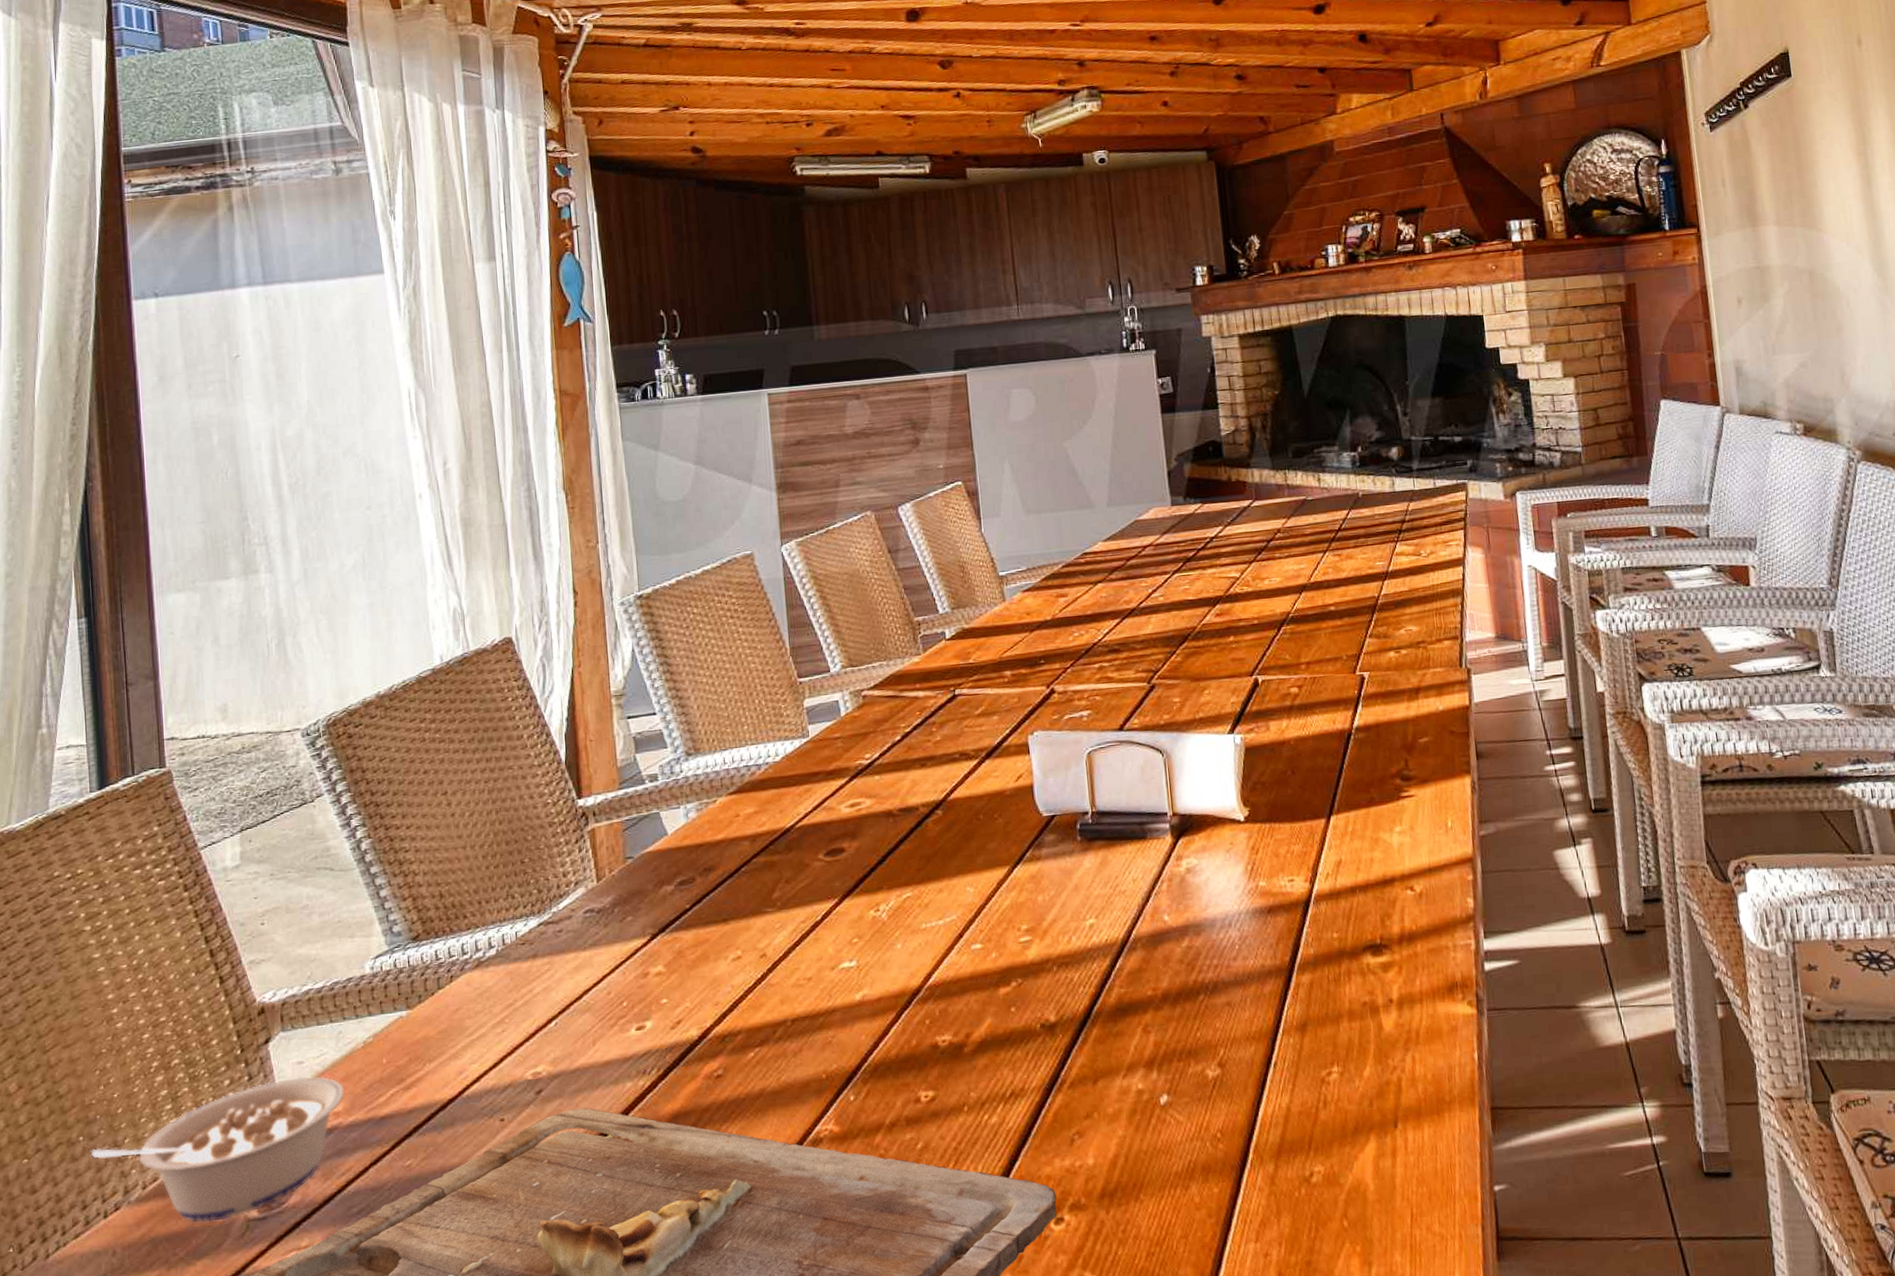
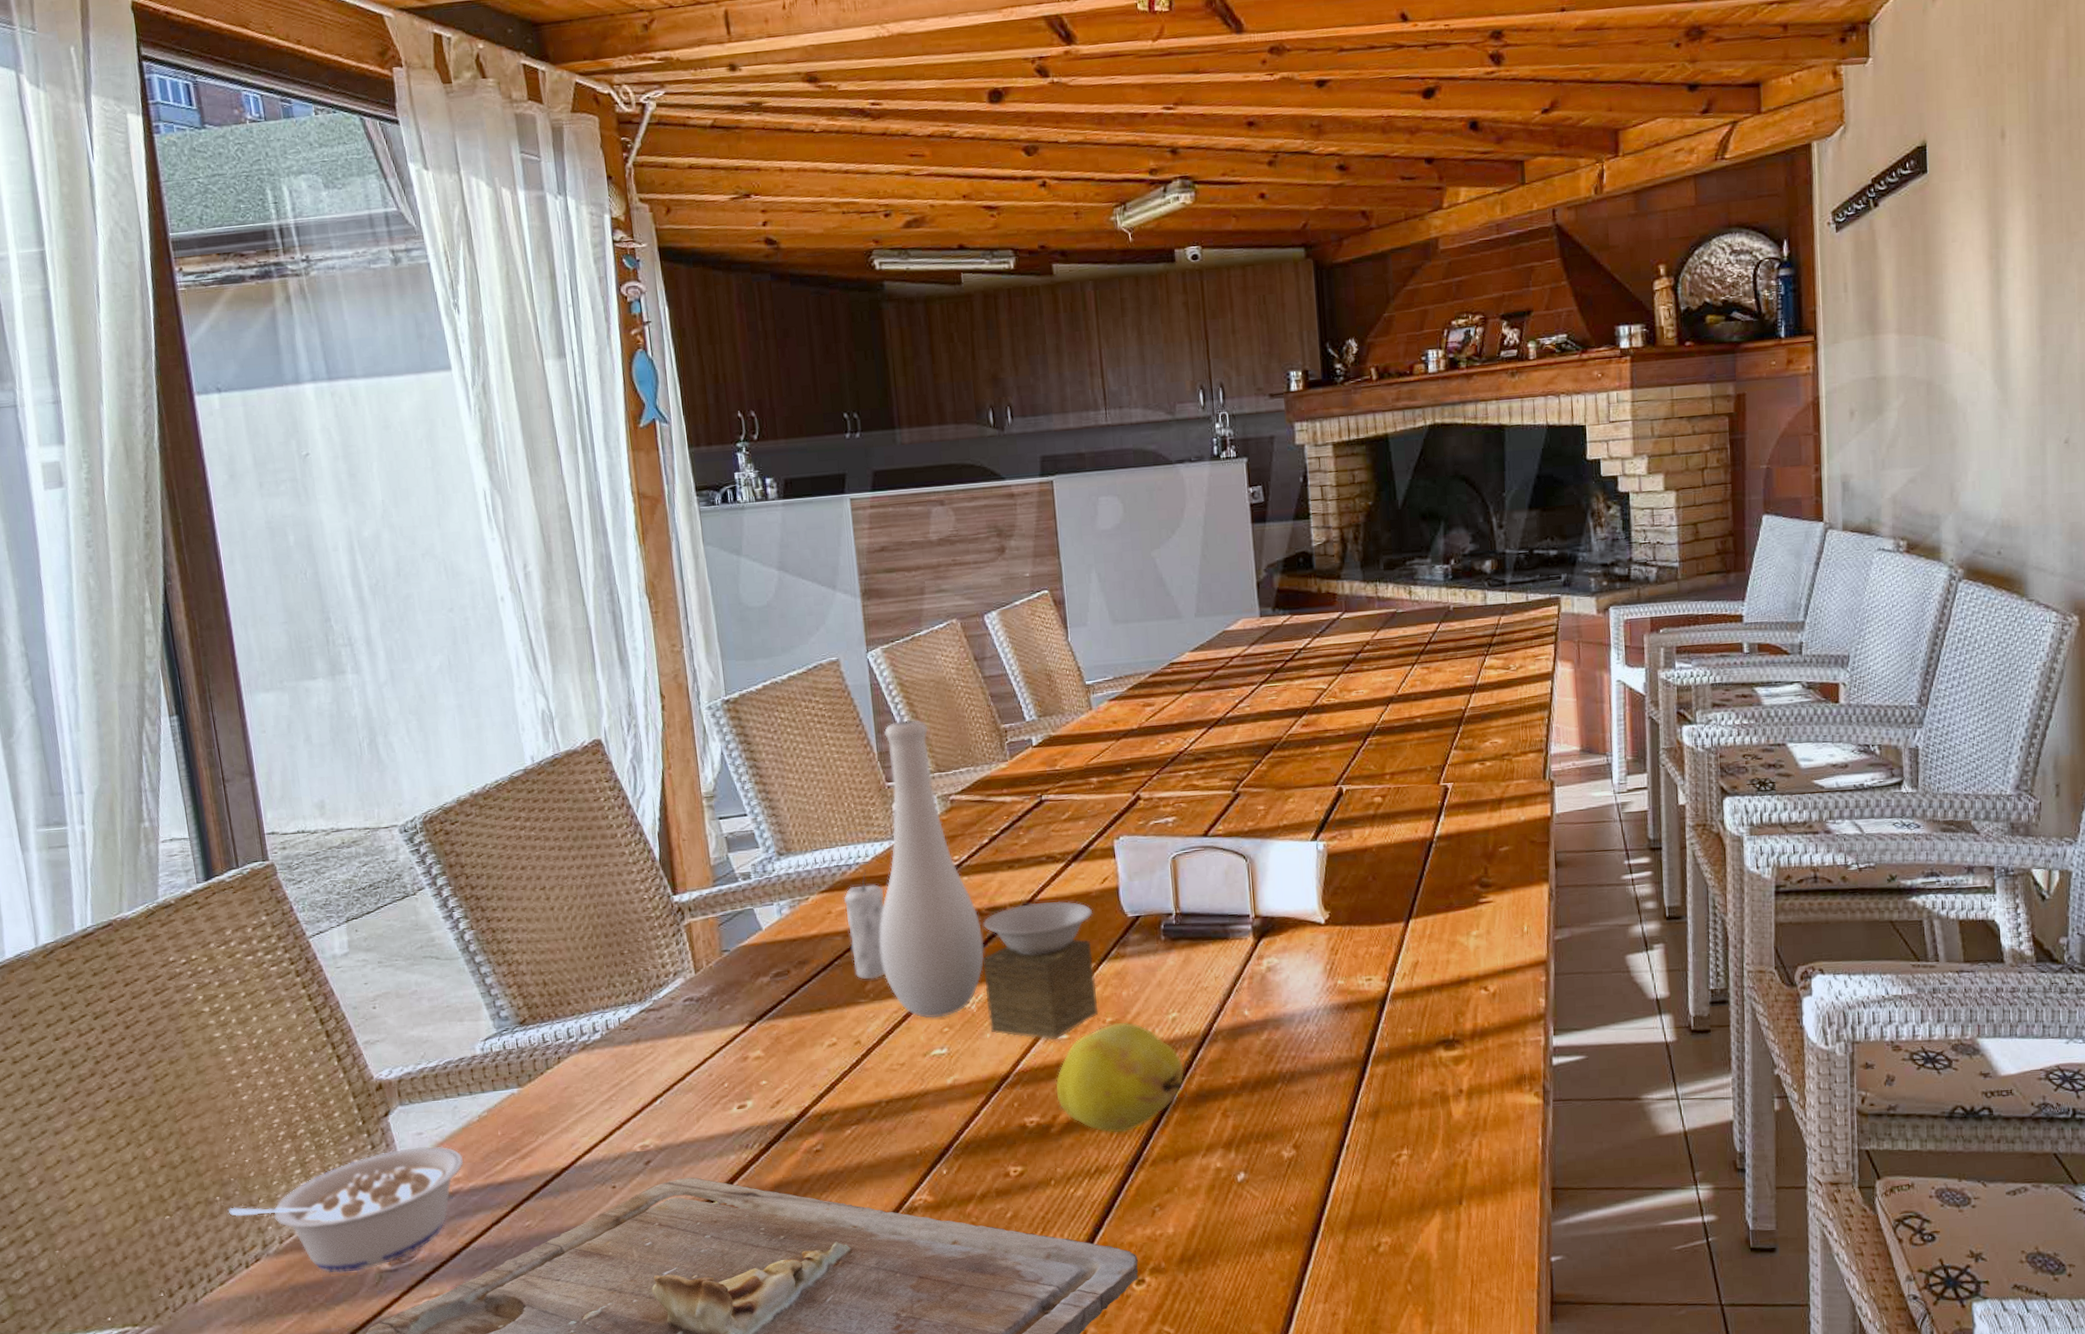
candle: none [752,769,795,887] -> present [843,869,886,980]
vase: none [788,613,1012,951] -> present [879,720,1098,1041]
fruit: none [968,930,1103,1052] -> present [1055,1023,1184,1133]

